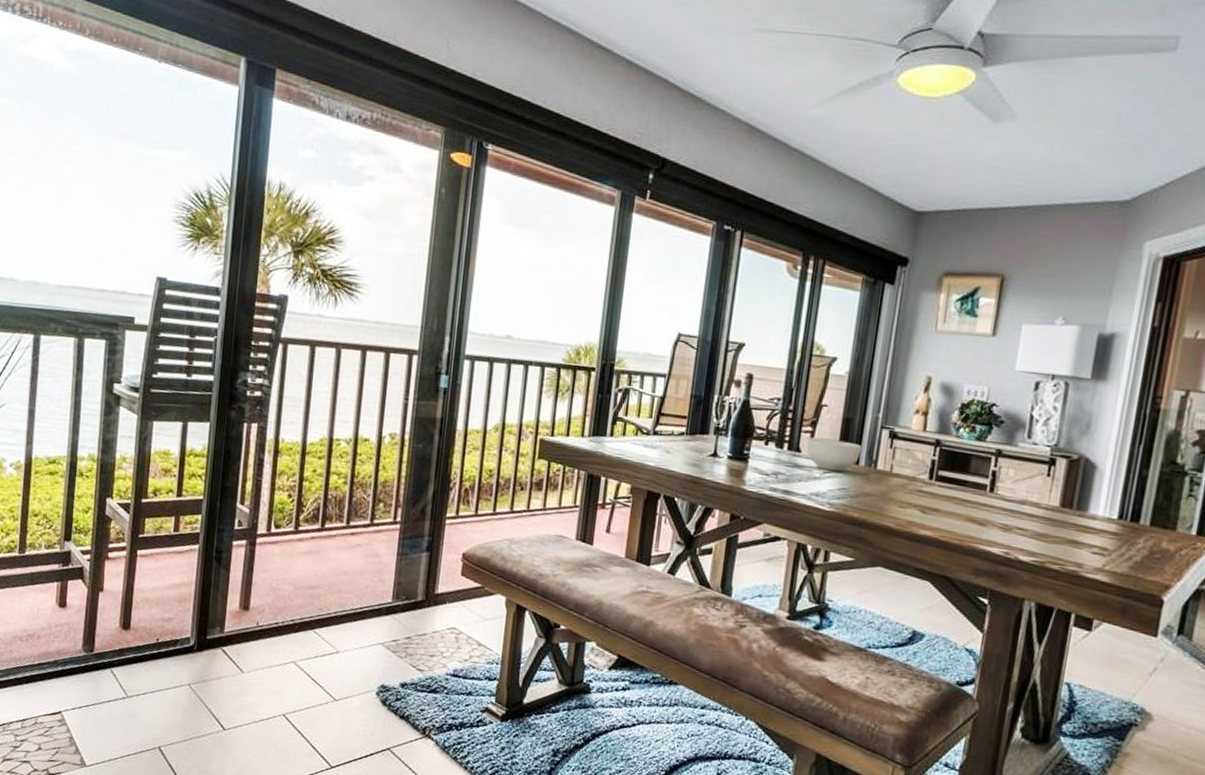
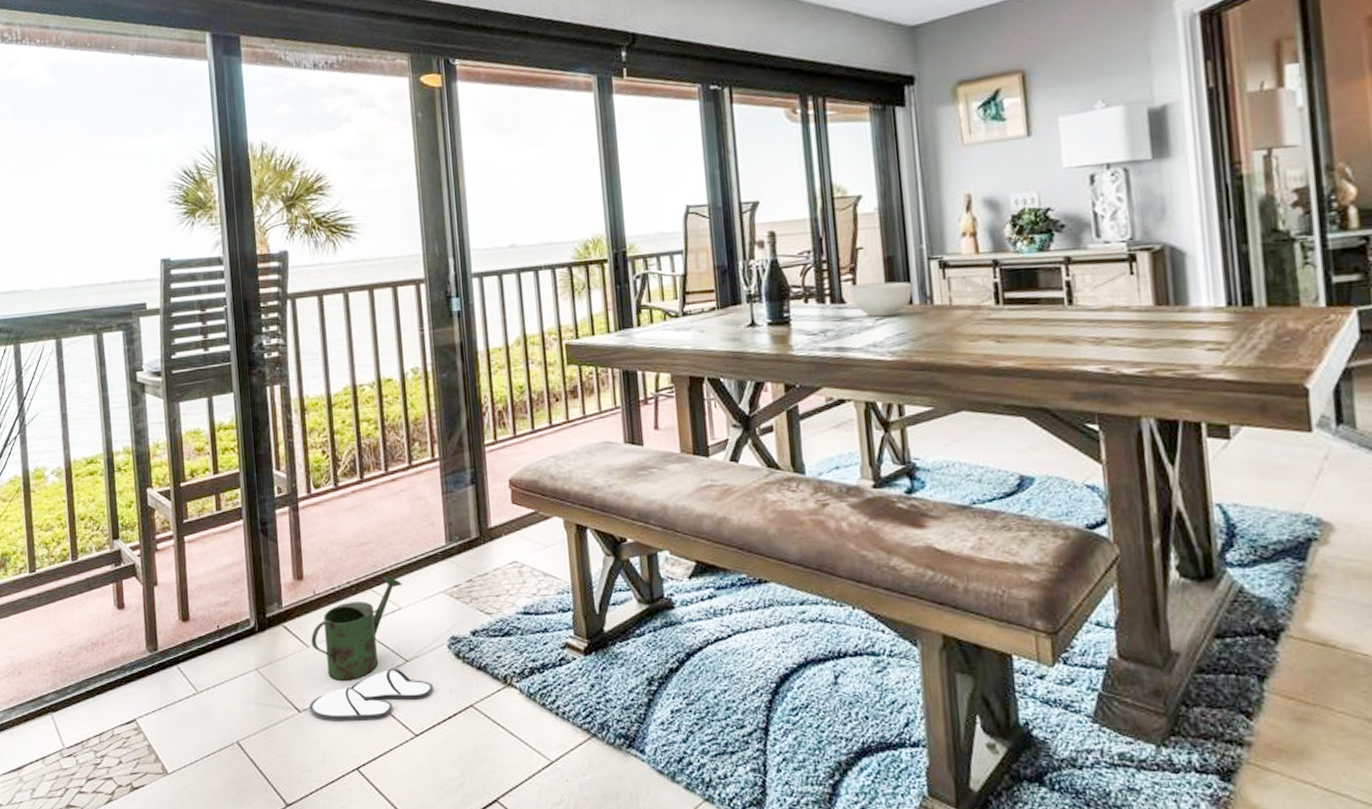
slippers: none [235,704,357,748] -> present [310,668,434,720]
watering can: none [247,620,344,709] -> present [311,576,402,681]

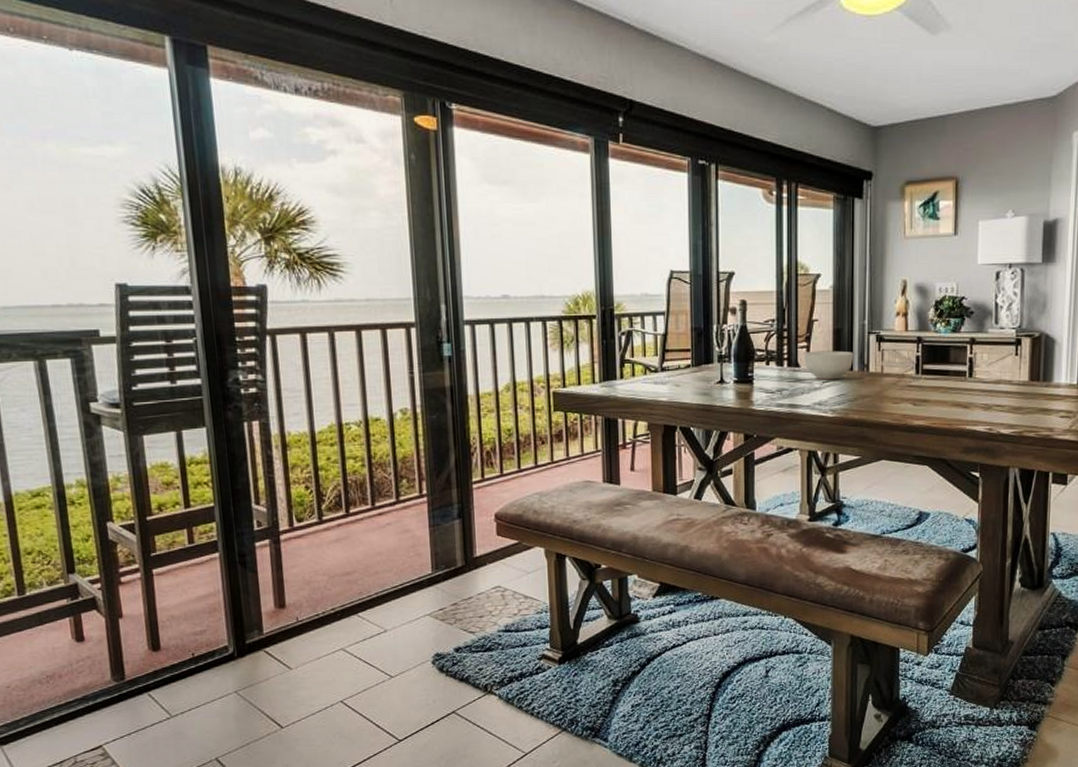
slippers: present [310,668,434,720] -> none [293,684,418,733]
watering can: present [311,576,402,681] -> none [294,602,388,698]

